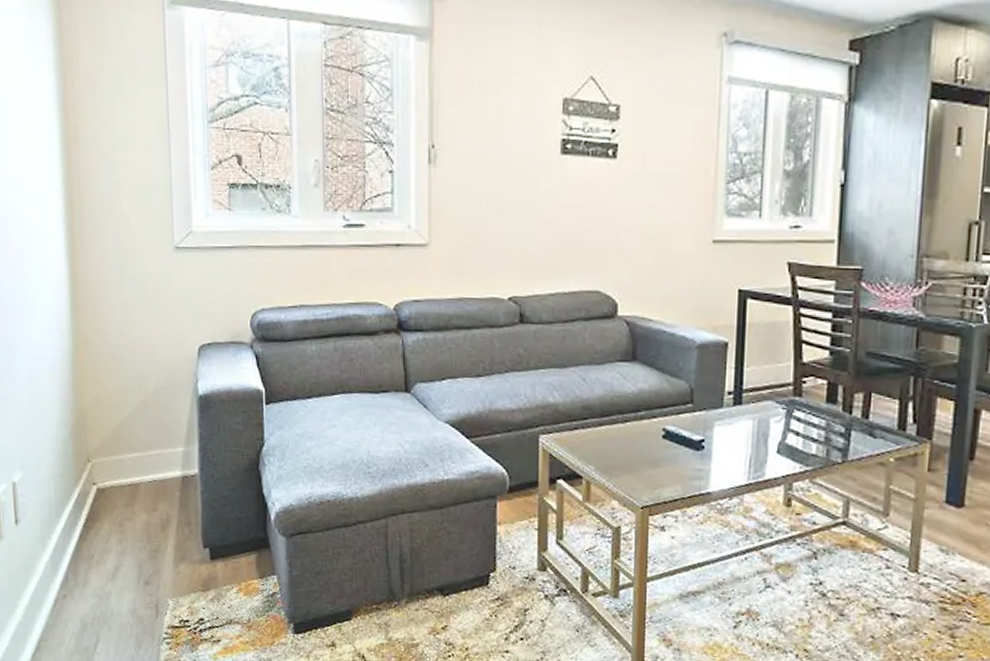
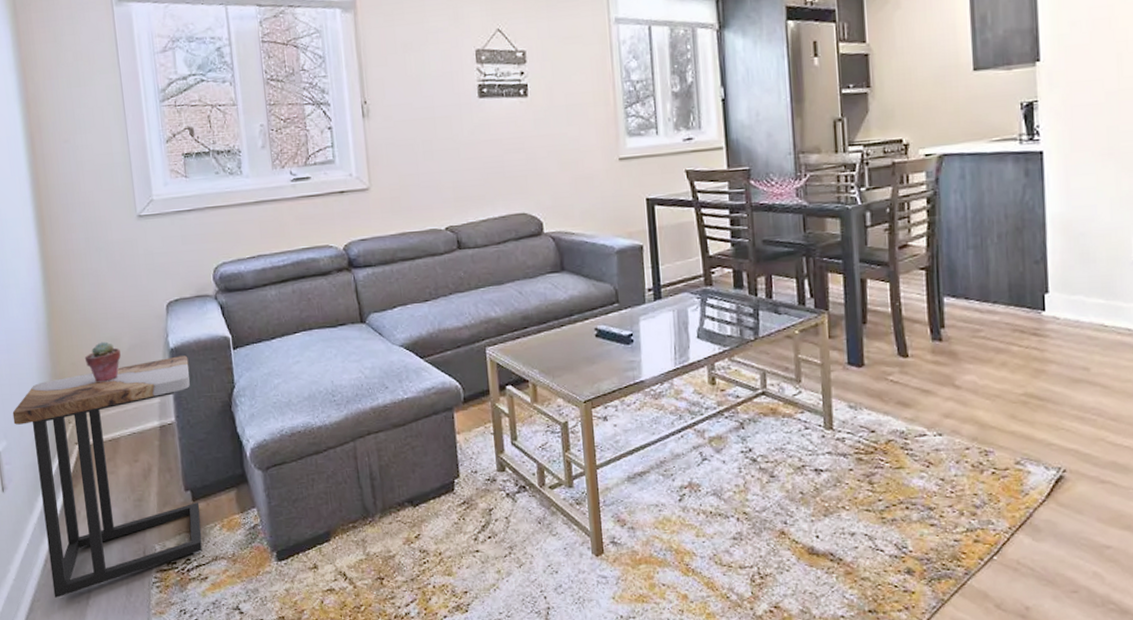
side table: none [30,404,218,642] -> present [12,356,202,599]
potted succulent: none [108,379,147,424] -> present [84,341,121,383]

